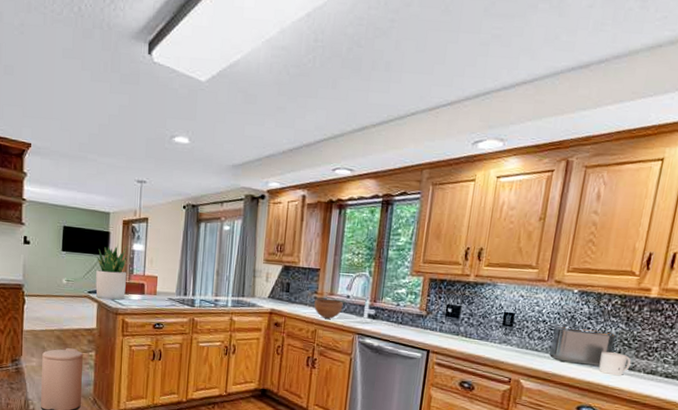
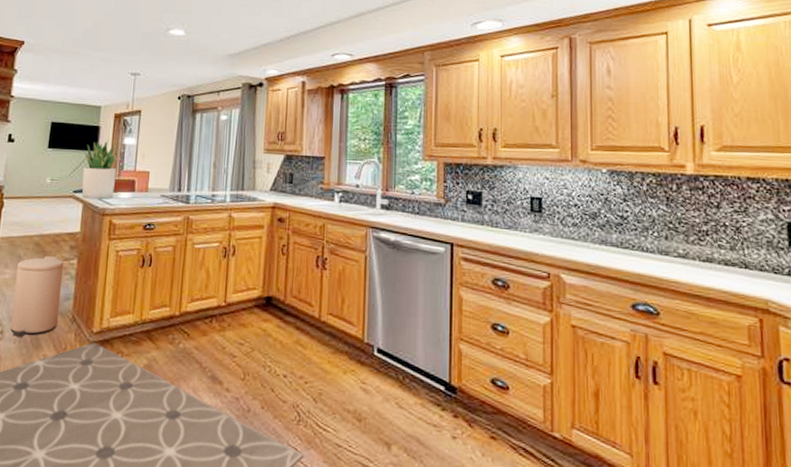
bowl: present [314,299,343,319] -> none [321,189,353,212]
toaster: present [549,327,616,367] -> none [588,211,659,256]
mug: present [598,352,631,376] -> none [646,238,682,266]

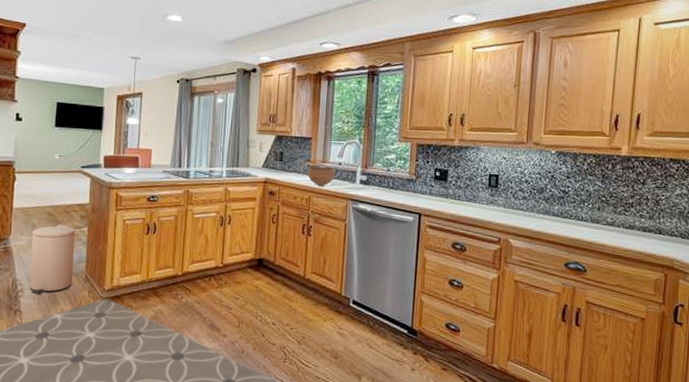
planter: present [81,139,119,200] -> none [89,119,122,175]
bowl: none [321,189,353,212] -> present [307,166,336,186]

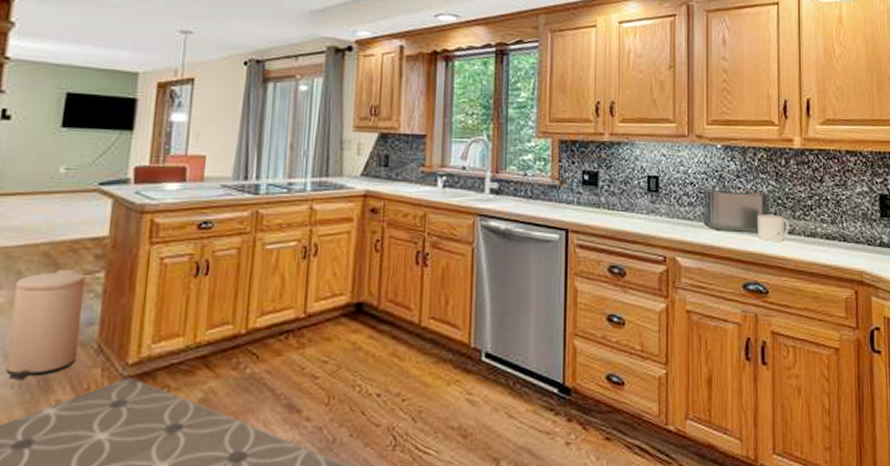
bowl: present [307,166,336,186] -> none [421,173,458,198]
toaster: none [535,186,594,224] -> present [704,189,769,233]
mug: none [581,209,611,232] -> present [757,215,789,242]

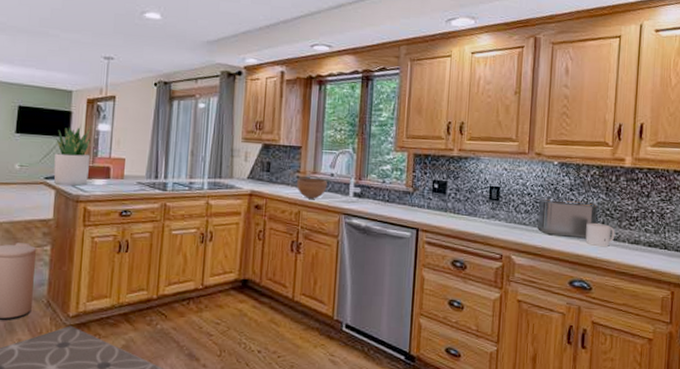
planter: none [111,115,163,194] -> present [53,125,92,187]
bowl: none [421,173,458,198] -> present [297,178,327,199]

